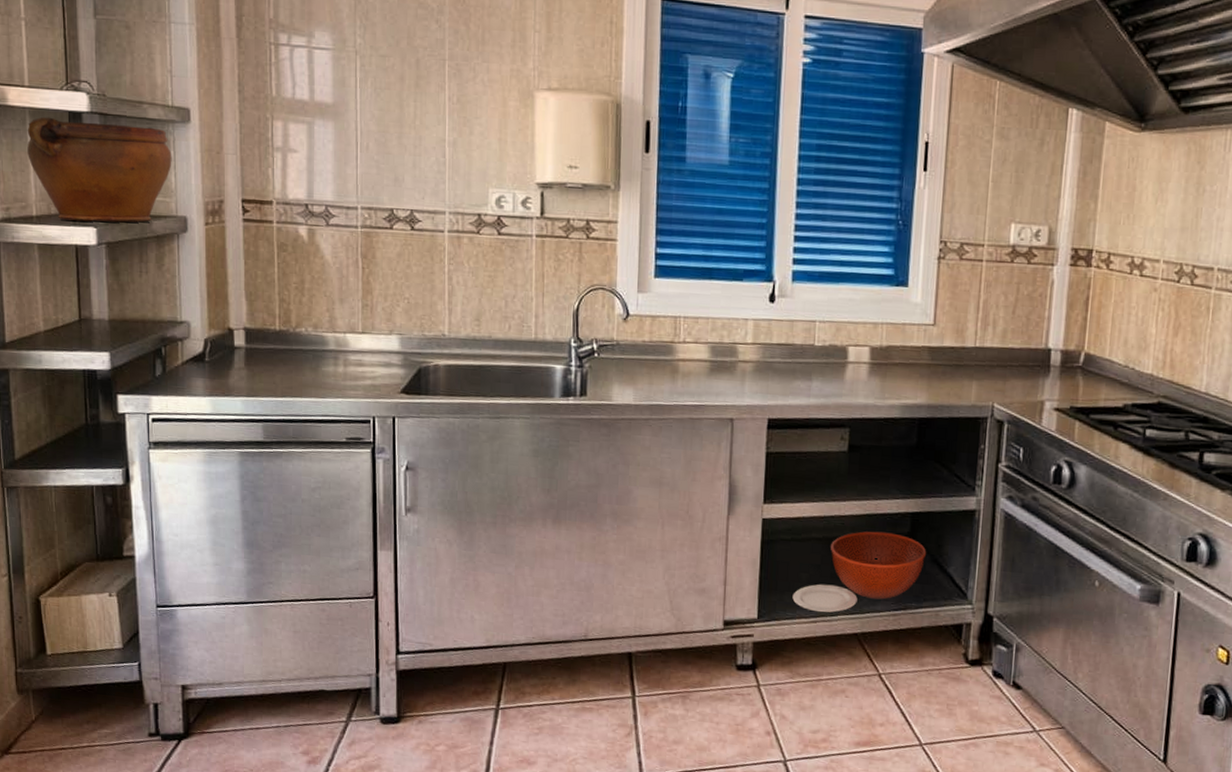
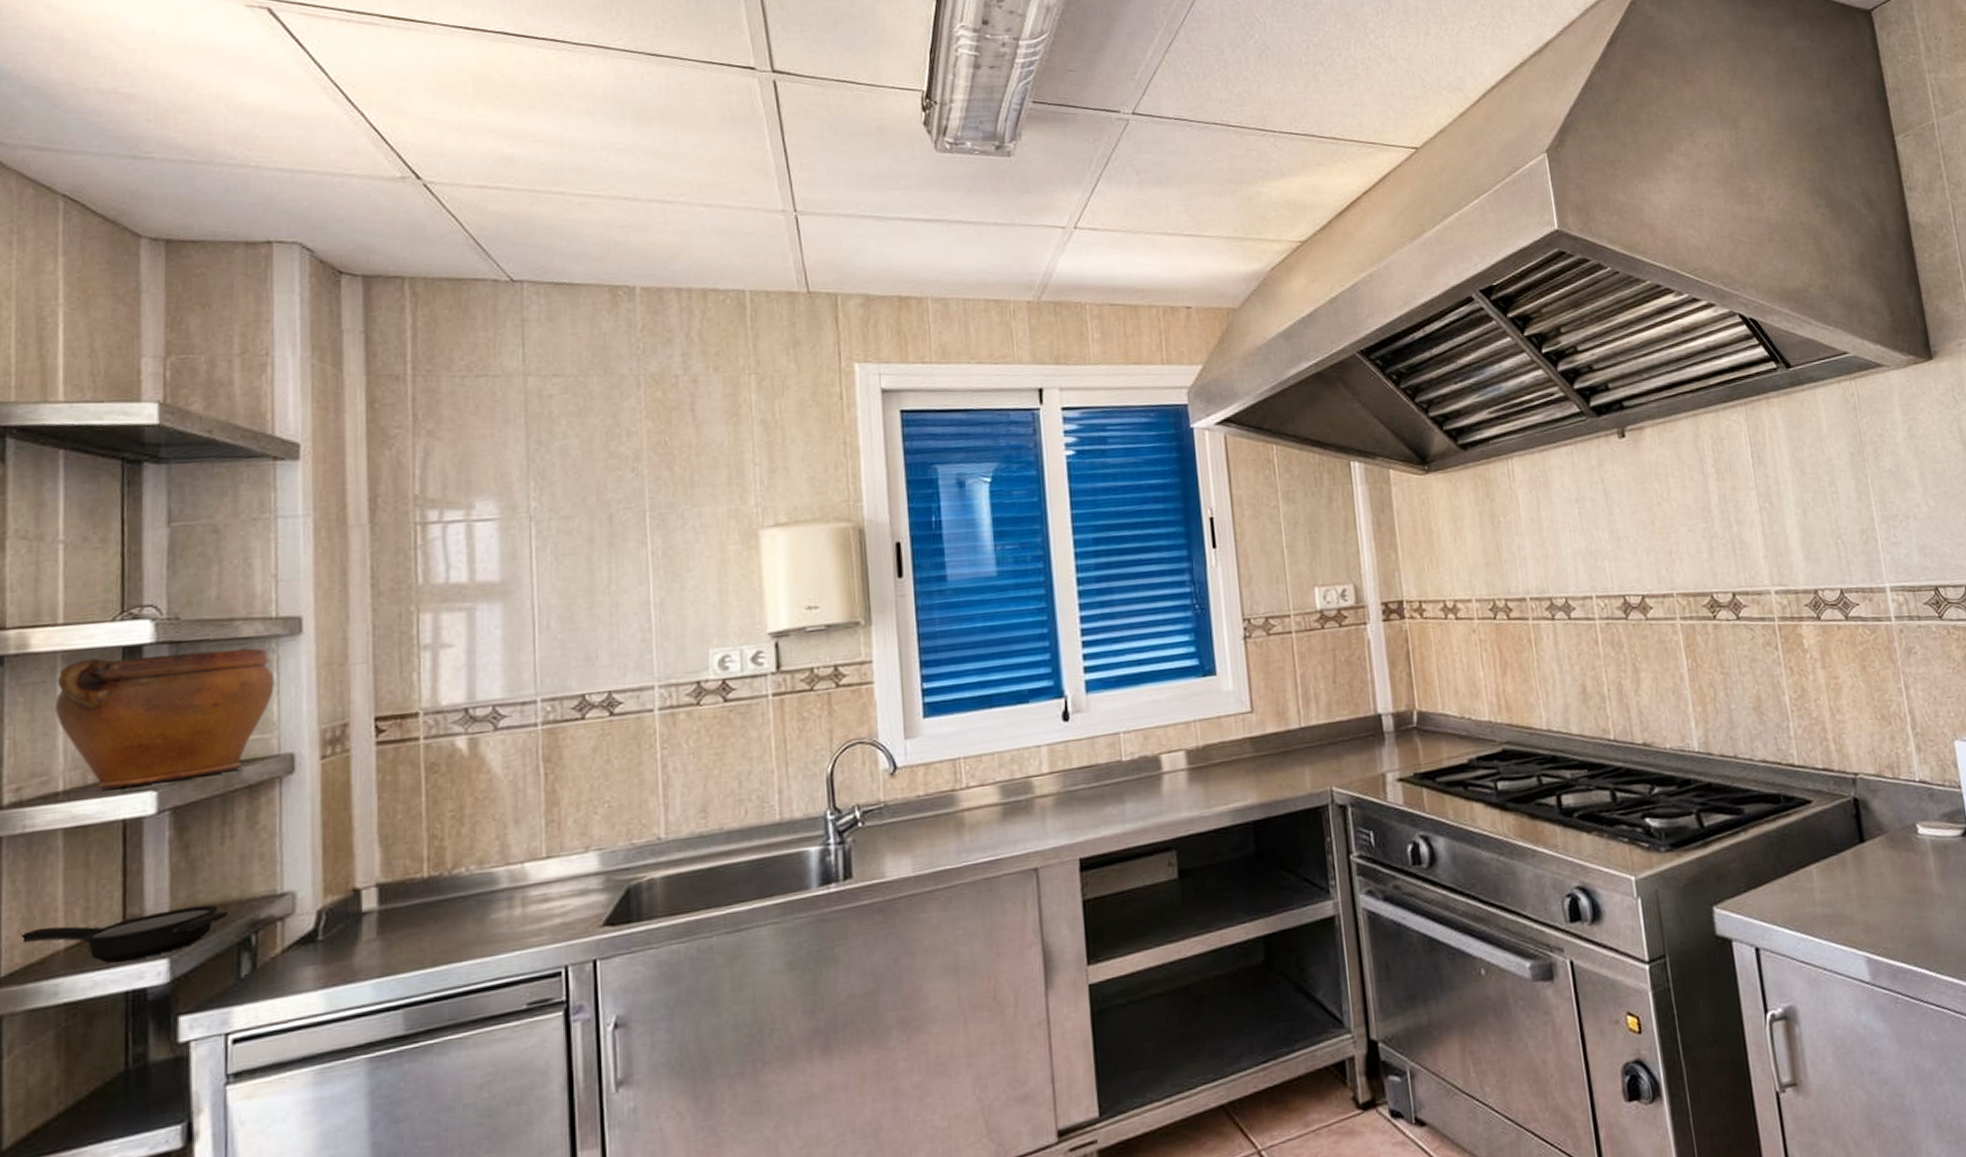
frying pan: none [16,313,146,349] -> present [20,905,227,963]
plate: present [792,584,858,613] -> none [1138,1048,1218,1091]
colander: present [831,531,927,600] -> none [1175,966,1289,1056]

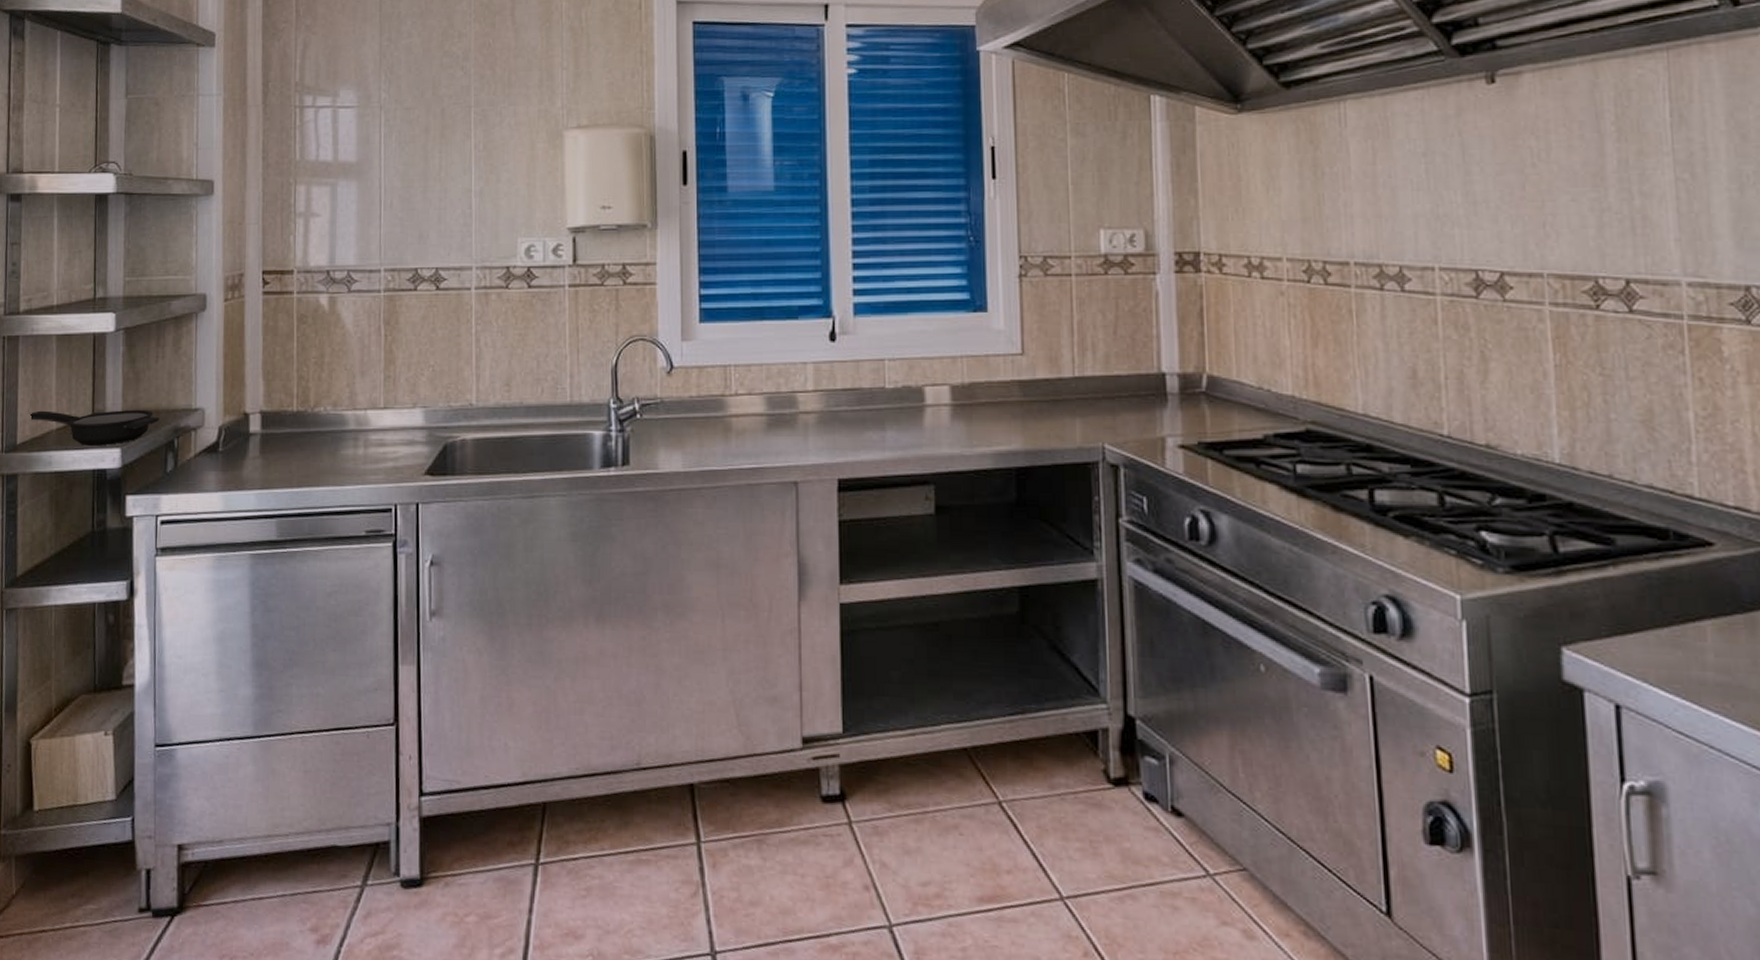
ceramic pot: present [55,648,275,790] -> none [53,201,194,307]

